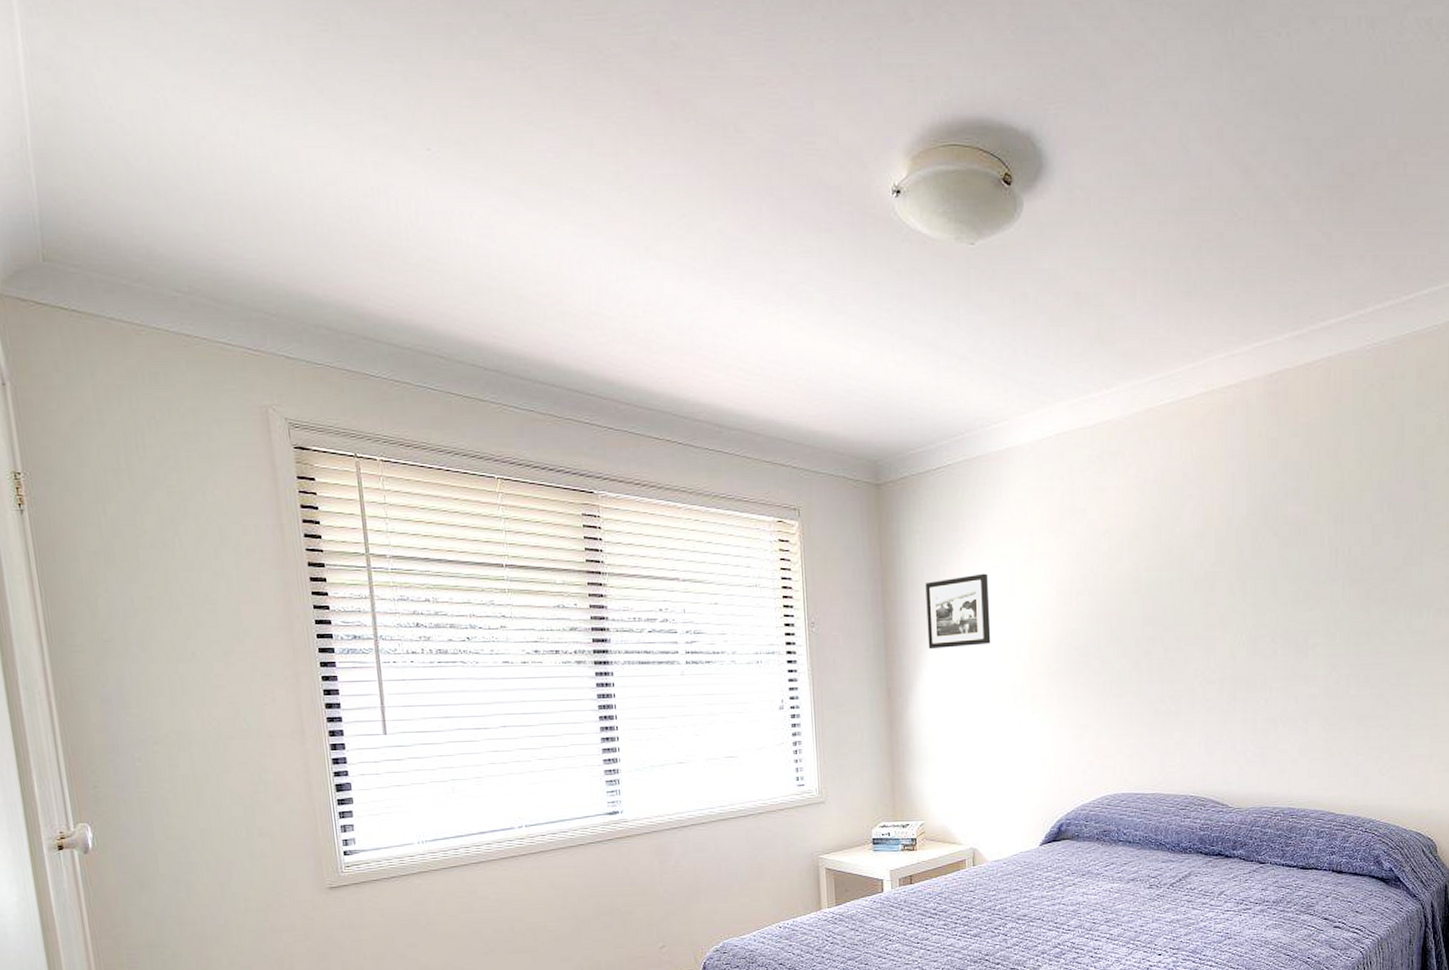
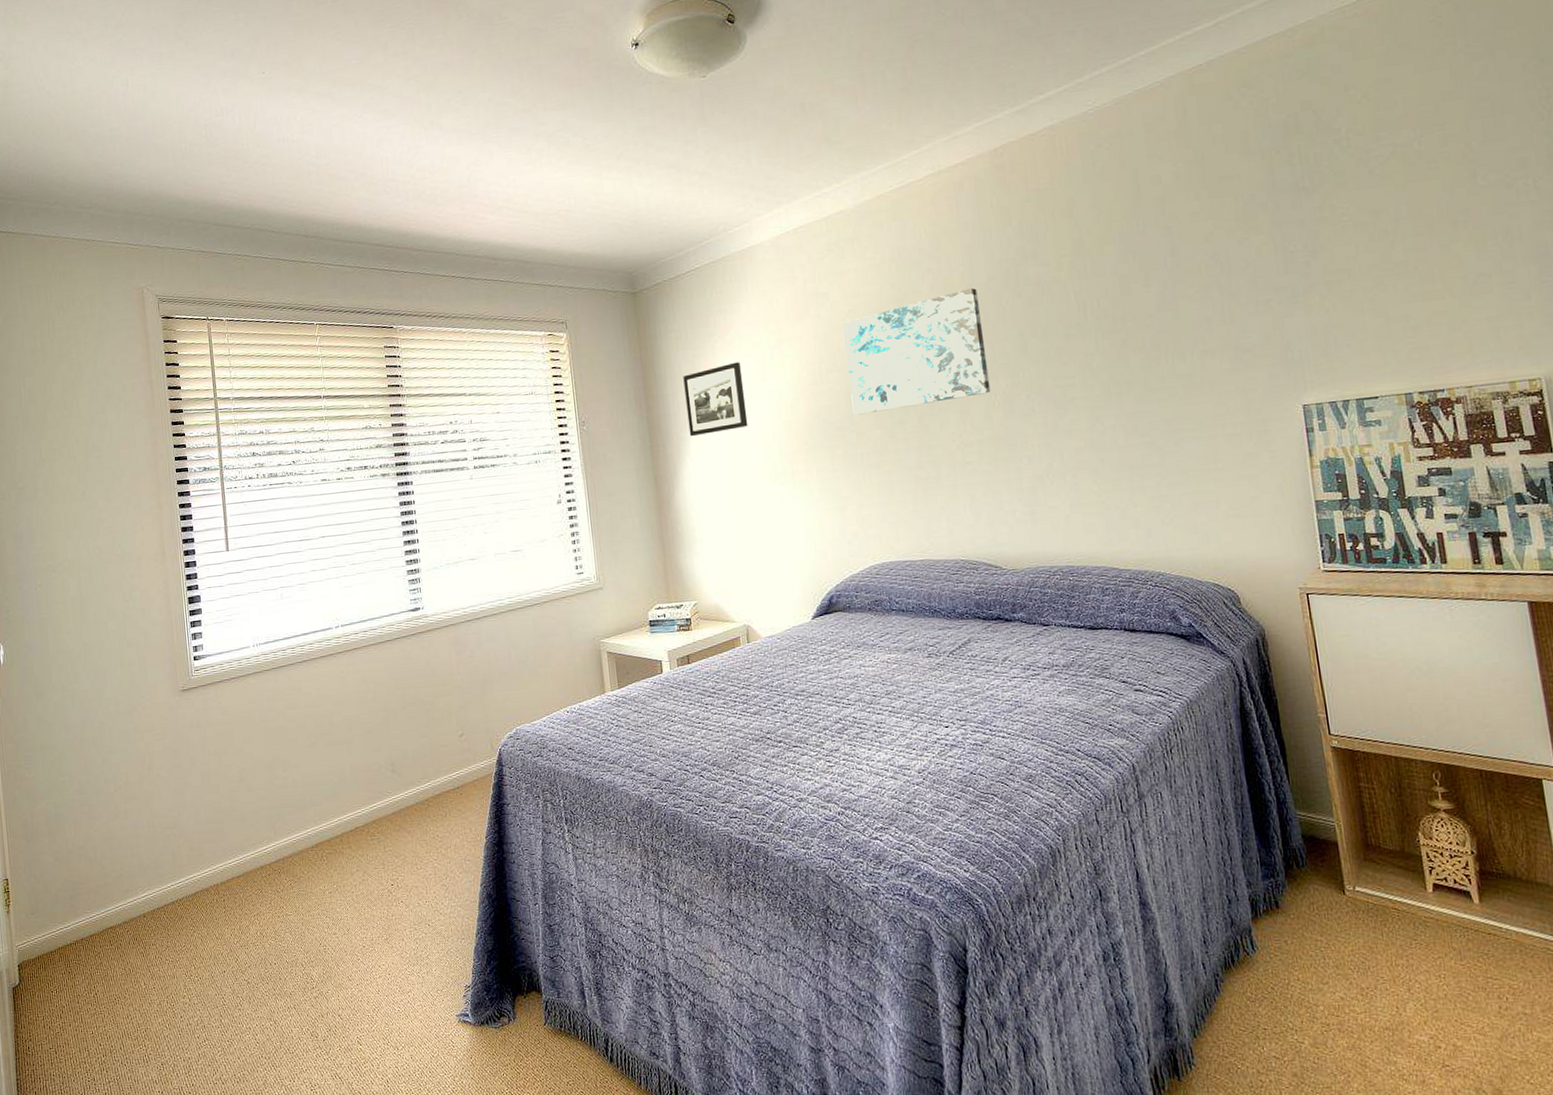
wall art: none [1097,520,1237,642] -> present [841,287,991,415]

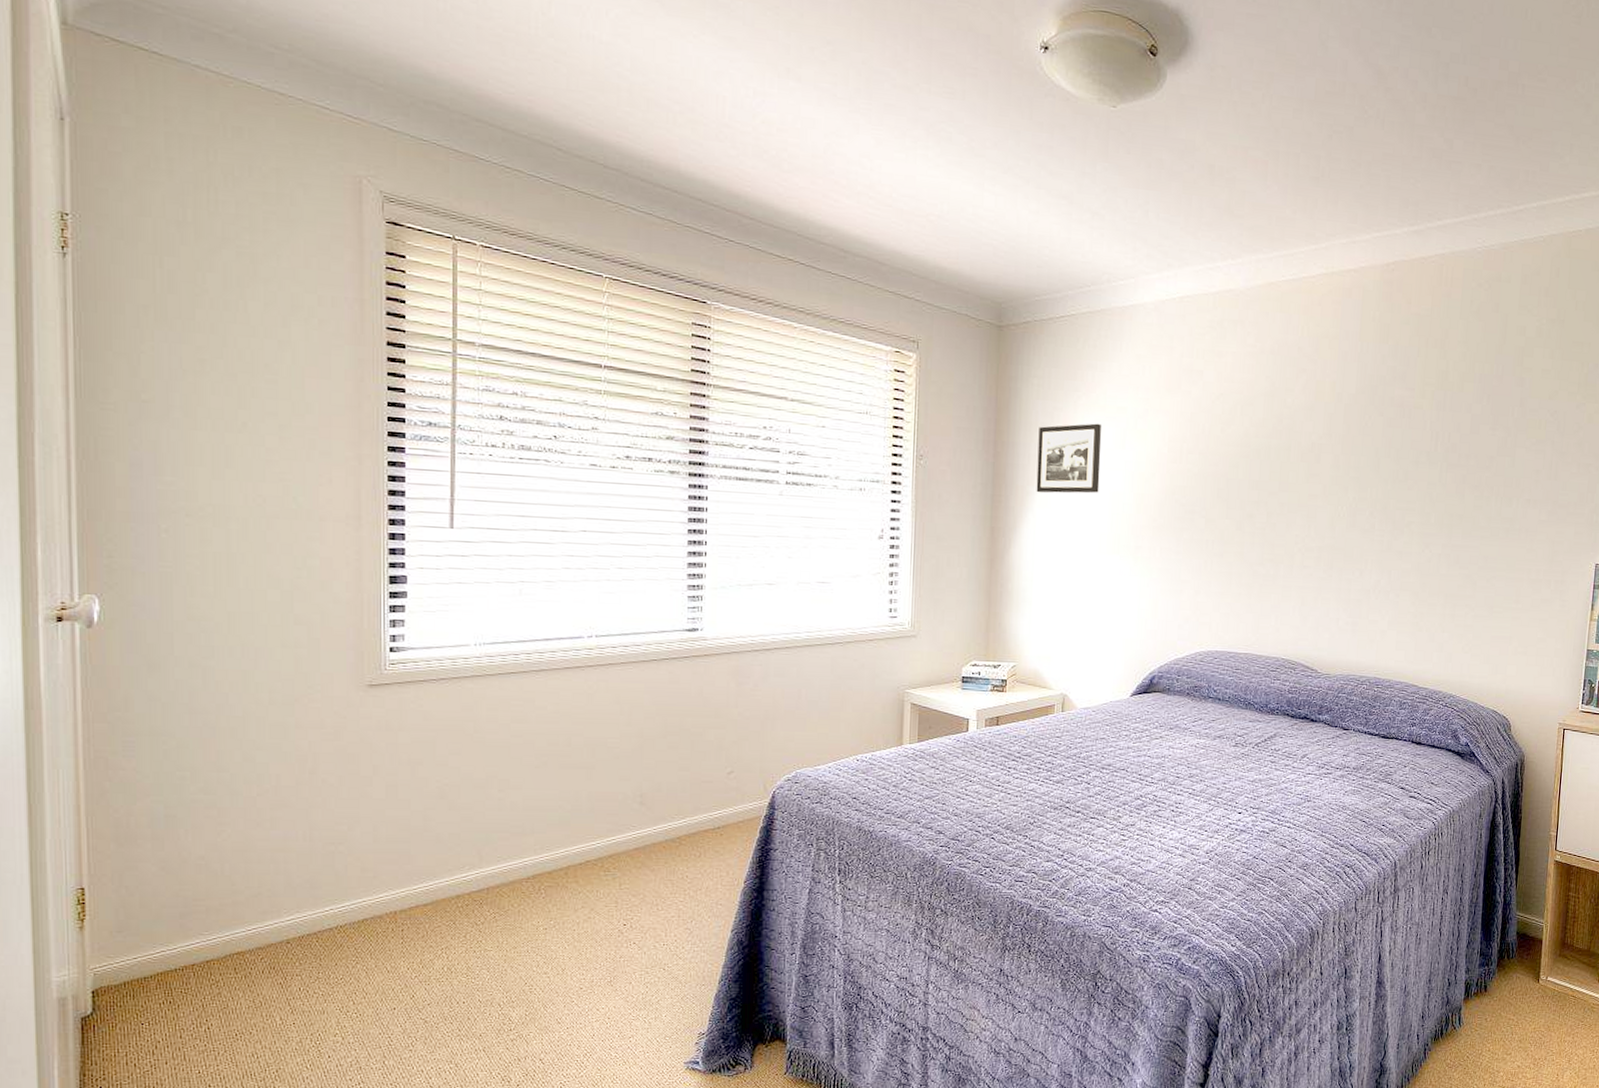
wall art: present [841,287,991,415] -> none [1206,396,1345,503]

